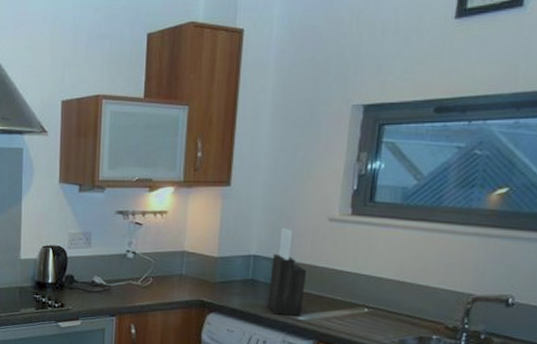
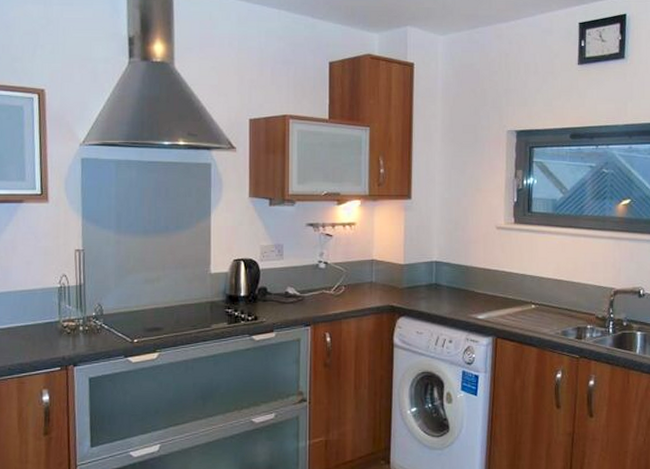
knife block: present [267,228,307,316] -> none [450,236,482,315]

